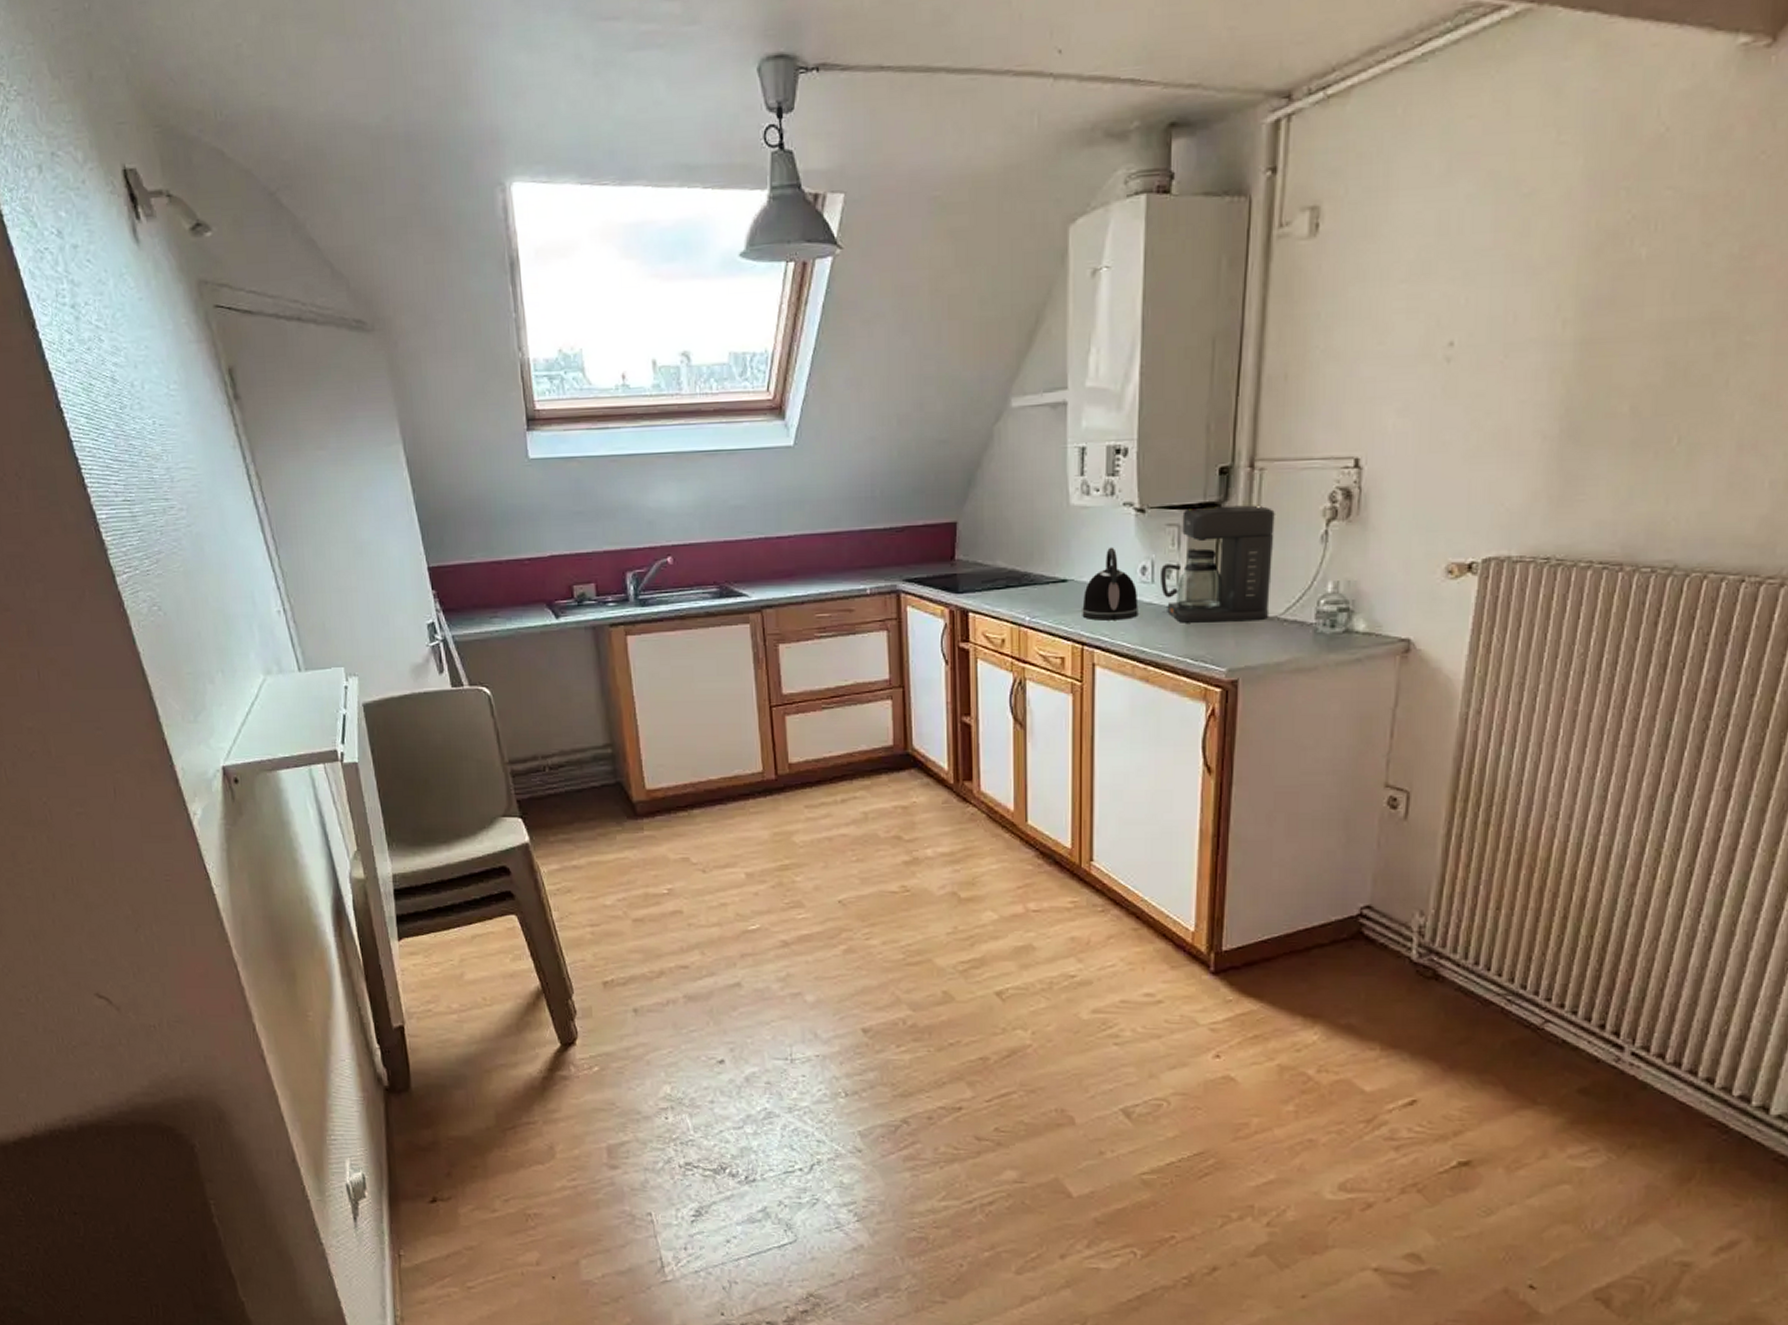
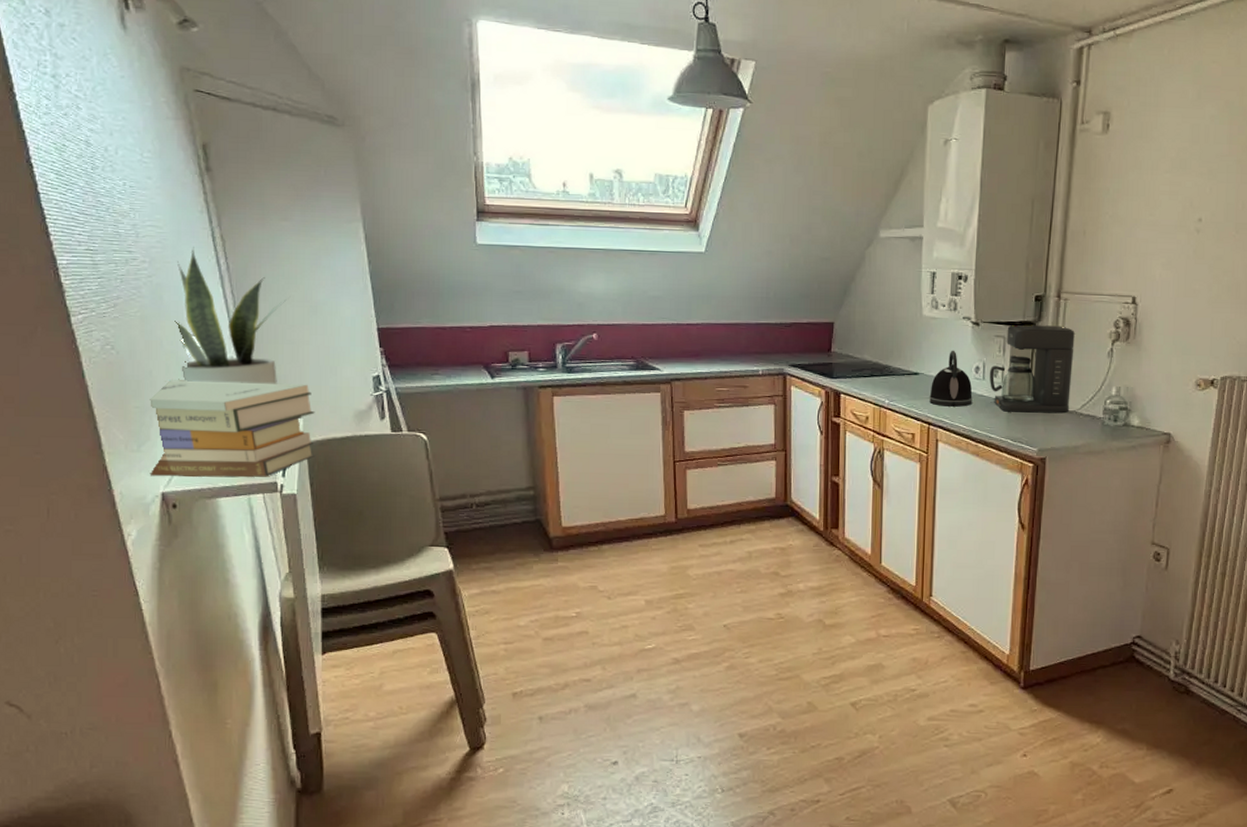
books: none [201,637,373,749] -> present [149,380,315,477]
potted plant: none [215,488,330,642] -> present [176,247,287,384]

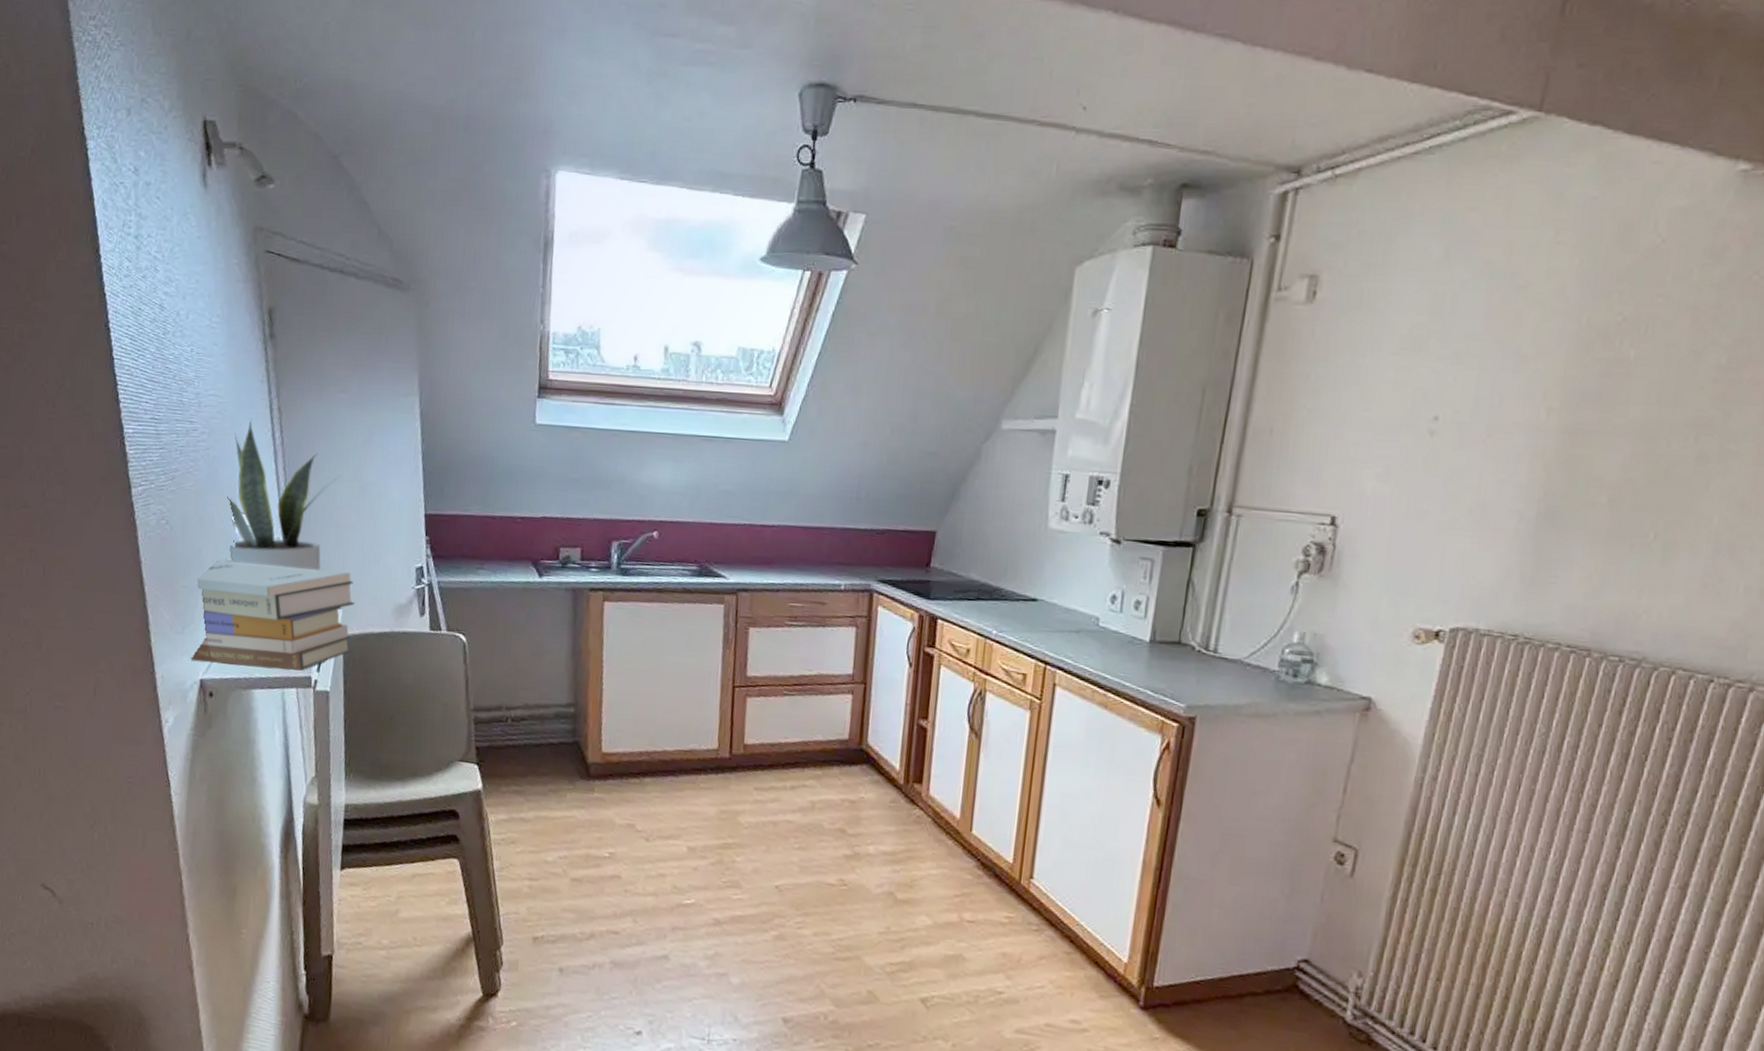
kettle: present [929,350,973,407] -> none [1048,572,1105,645]
coffee maker: present [990,324,1075,413] -> none [1128,545,1248,661]

